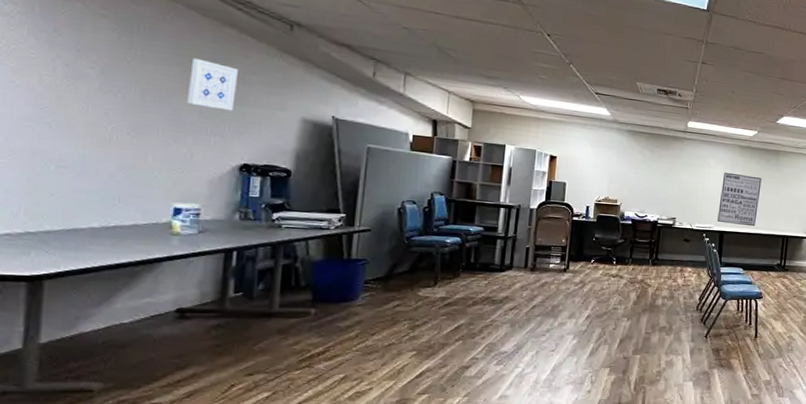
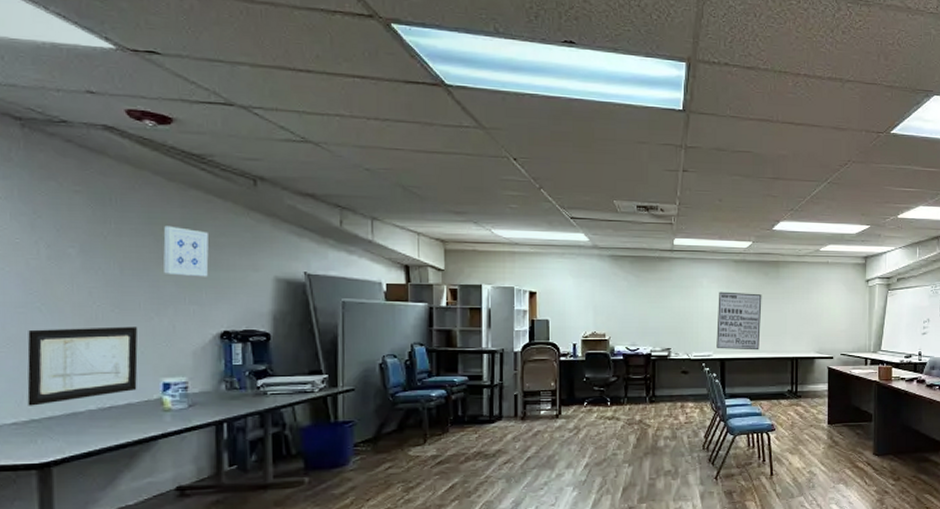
wall art: none [24,143,154,219] -> present [27,326,138,406]

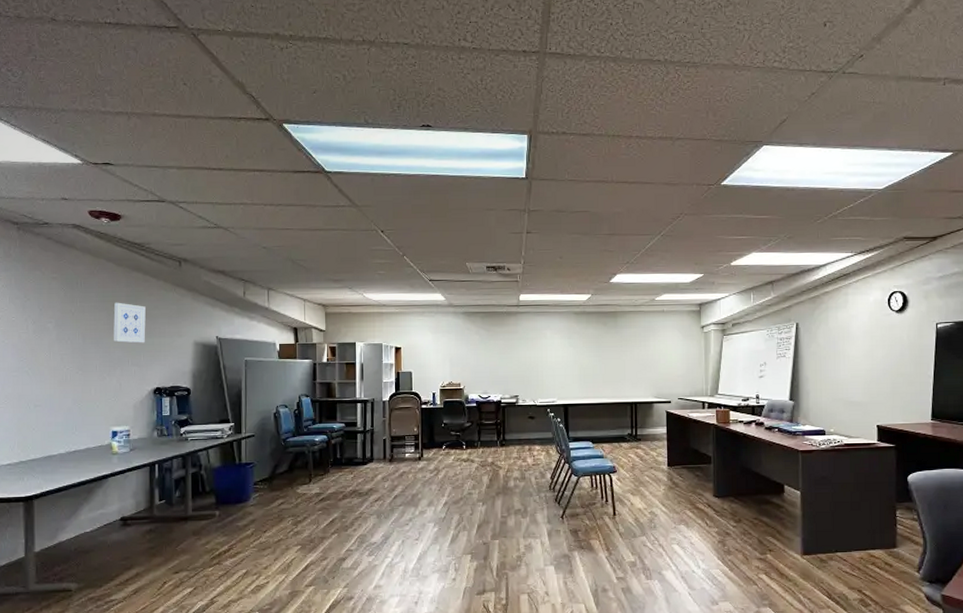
wall art: present [27,326,138,406] -> none [18,385,95,450]
wall art: present [716,291,762,350] -> none [560,342,602,396]

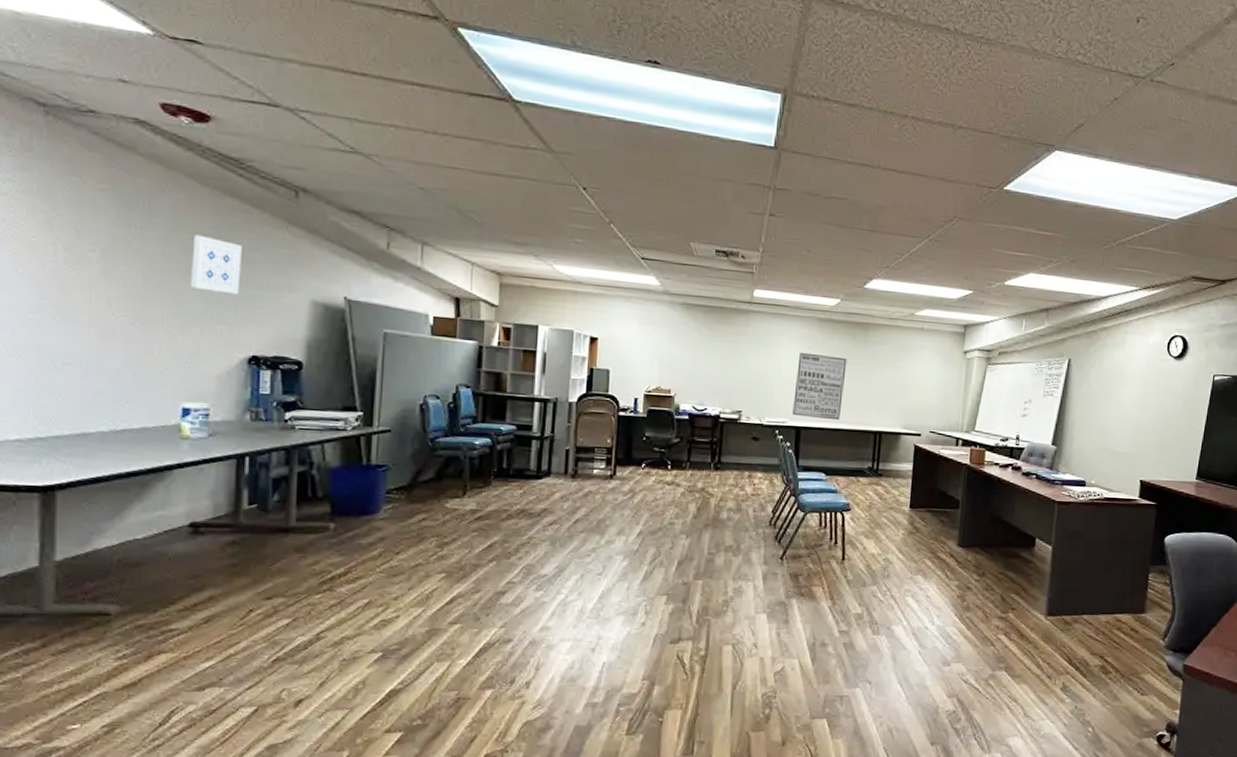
wall art: none [560,342,602,396] -> present [792,352,847,421]

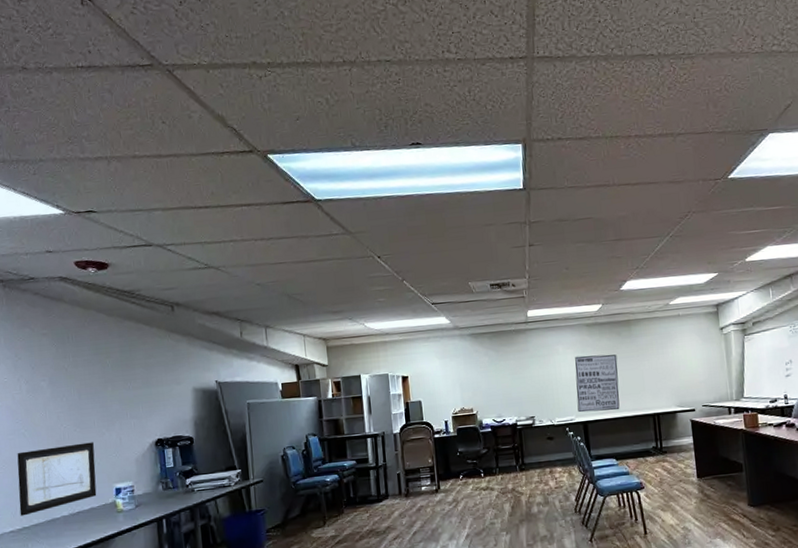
wall art: none [34,338,159,423] -> present [17,442,97,516]
wall art: present [191,234,242,295] -> none [108,353,143,395]

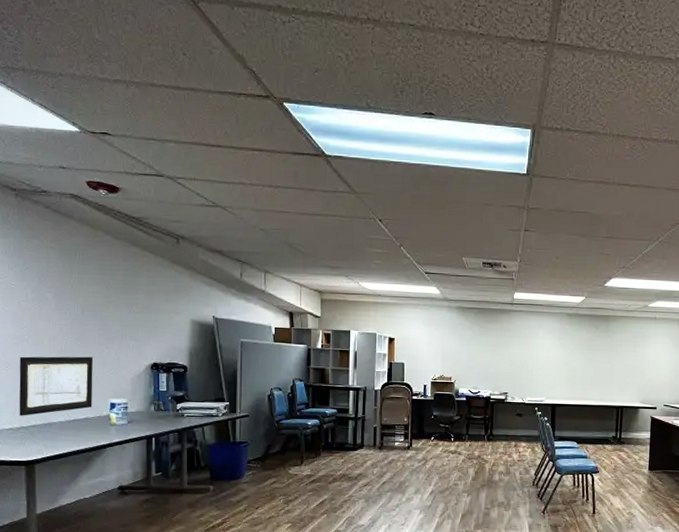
wall art: present [575,354,620,413] -> none [548,342,592,398]

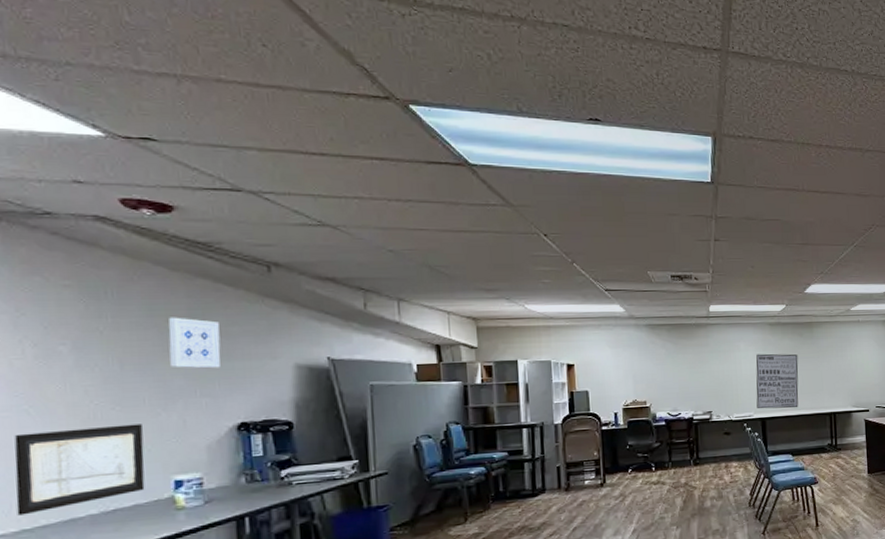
wall art: none [112,276,144,319] -> present [168,317,221,368]
wall art: none [548,342,592,398] -> present [756,353,799,409]

